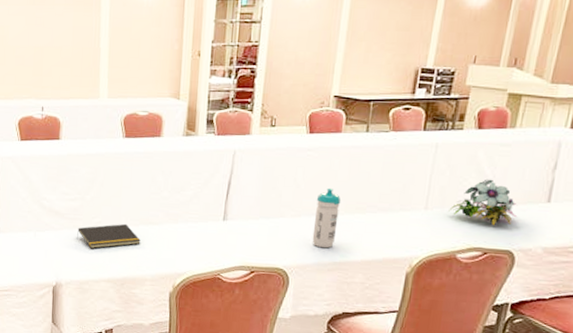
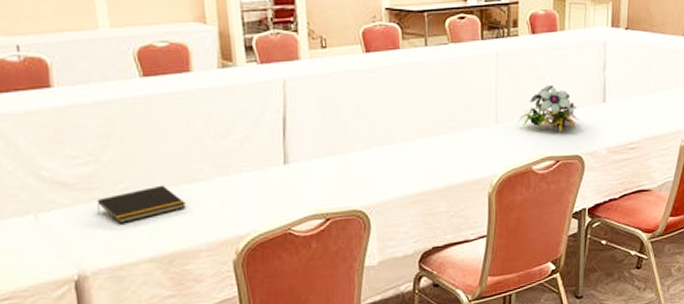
water bottle: present [312,187,342,248] -> none [385,111,412,180]

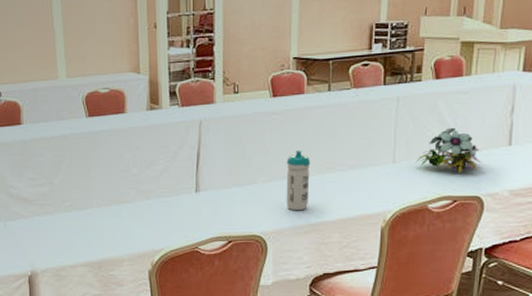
notepad: present [97,185,186,223] -> none [48,204,114,233]
water bottle: none [385,111,412,180] -> present [286,149,311,211]

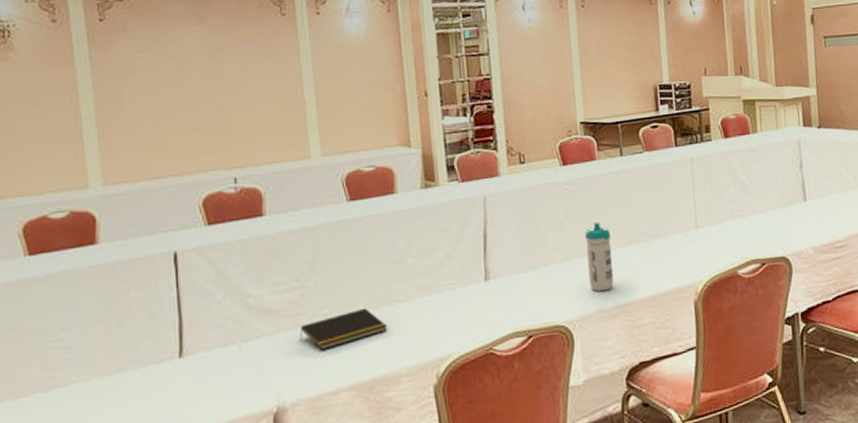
notepad: none [48,204,114,233] -> present [300,307,387,350]
flower arrangement: present [416,127,481,173] -> none [718,186,781,234]

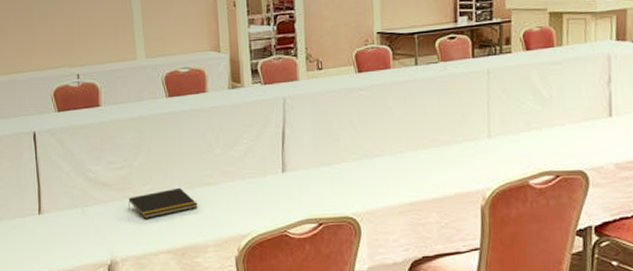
water bottle: present [584,221,614,292] -> none [375,126,402,190]

